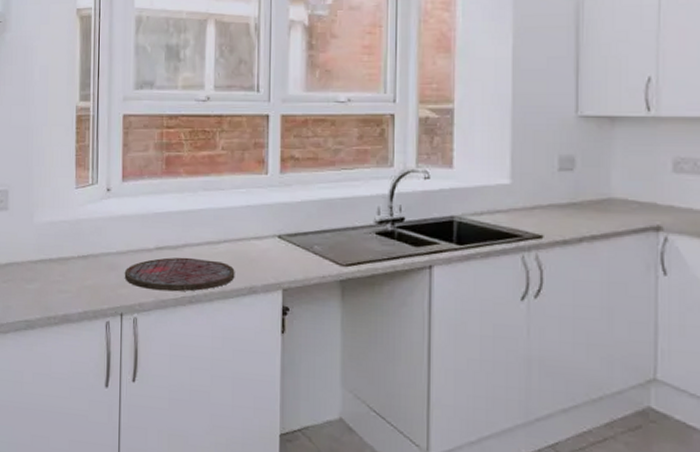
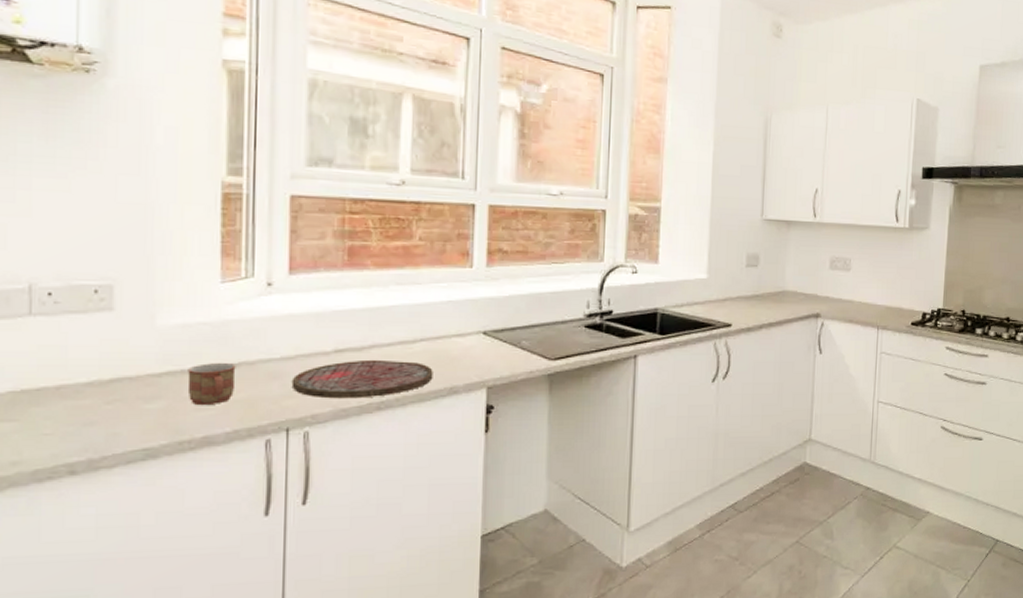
mug: none [53,254,86,289] -> present [187,363,236,406]

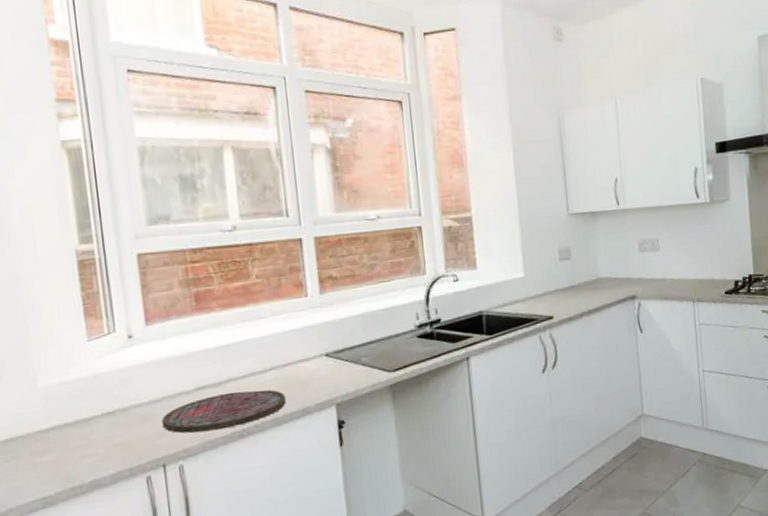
mug: present [187,363,236,406] -> none [70,412,114,454]

